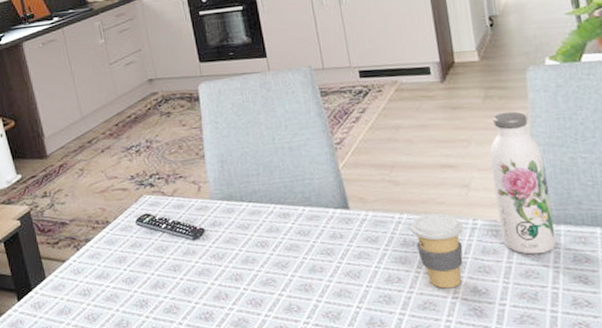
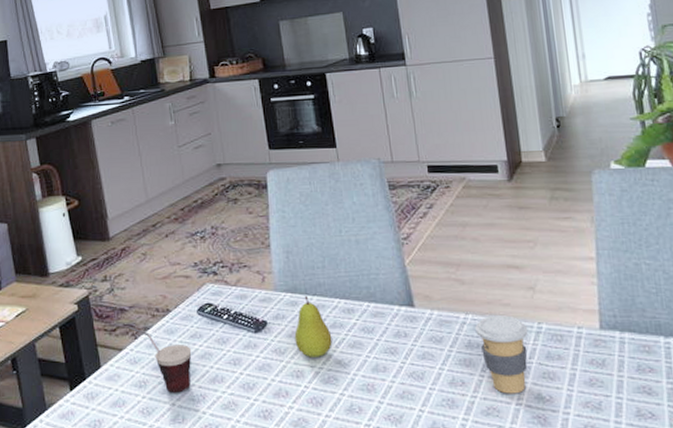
cup: none [70,238,133,300] -> present [129,326,192,393]
fruit: none [232,203,270,261] -> present [294,296,333,357]
water bottle: present [489,111,557,255] -> none [555,214,621,362]

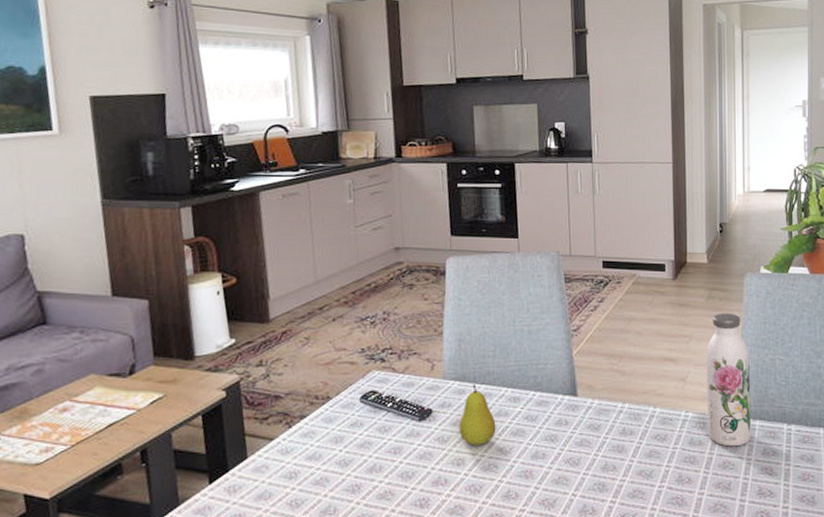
cup: present [129,326,192,393] -> none [283,414,351,484]
coffee cup: present [475,315,529,394] -> none [630,405,676,477]
water bottle: none [555,214,621,362] -> present [705,313,751,447]

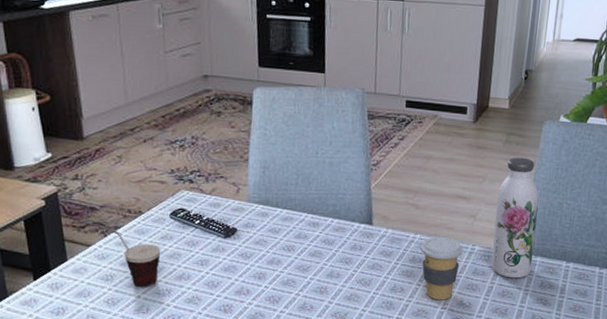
cup: none [283,414,351,484] -> present [98,224,161,287]
fruit: present [459,384,496,445] -> none [261,209,296,263]
coffee cup: none [630,405,676,477] -> present [420,237,464,300]

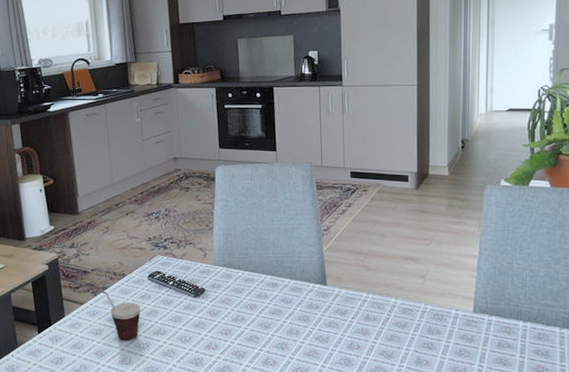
coffee cup: present [420,237,464,300] -> none [374,296,416,358]
water bottle: present [491,157,539,279] -> none [444,220,488,338]

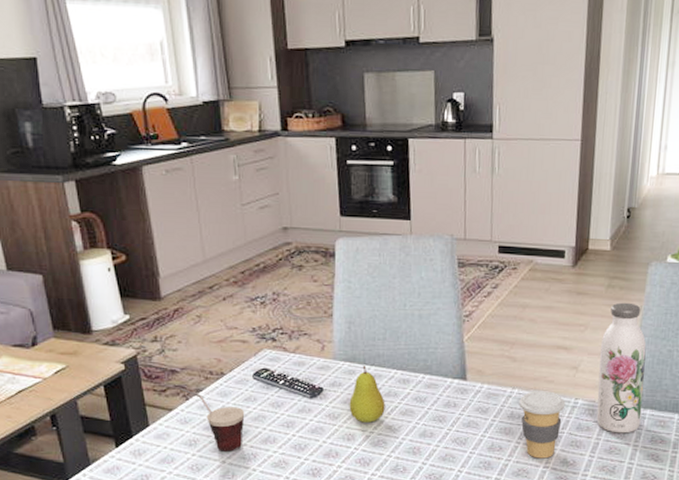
fruit: none [226,271,257,320] -> present [349,366,385,423]
coffee cup: none [374,296,416,358] -> present [519,391,566,459]
water bottle: none [444,220,488,338] -> present [596,302,647,433]

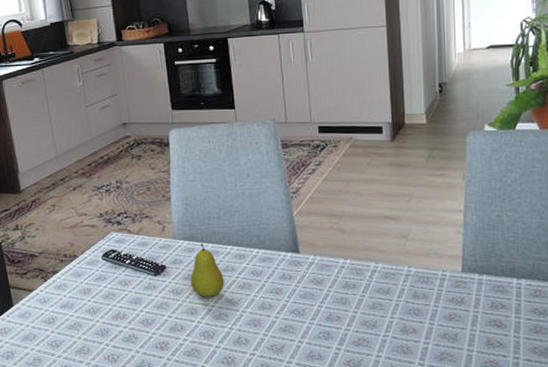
cup: present [180,387,245,452] -> none [39,270,97,328]
coffee cup: present [519,391,566,459] -> none [352,260,399,328]
water bottle: present [596,302,647,433] -> none [427,171,478,300]

